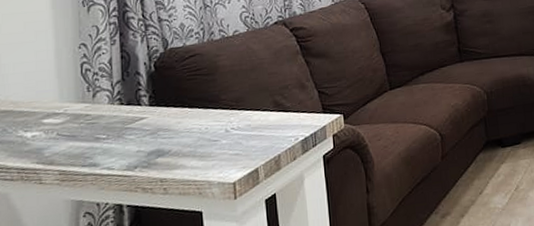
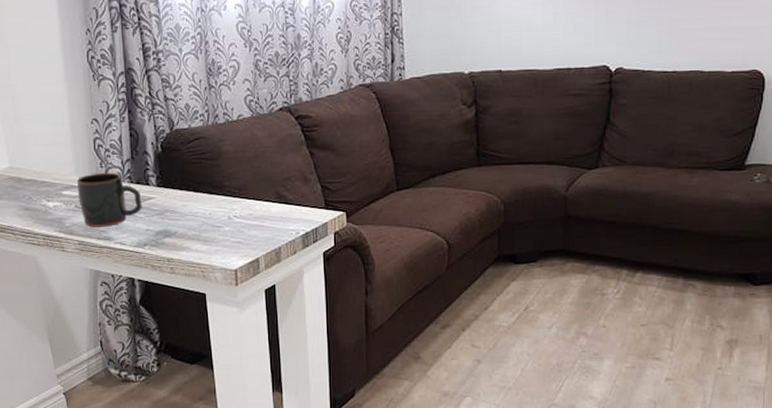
mug: none [61,95,133,155] -> present [77,172,142,227]

